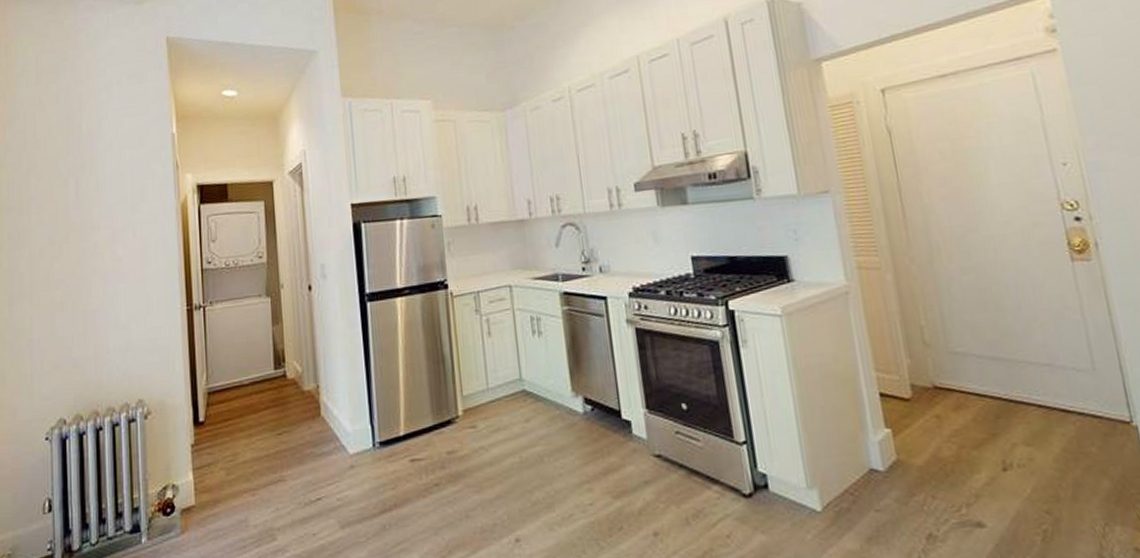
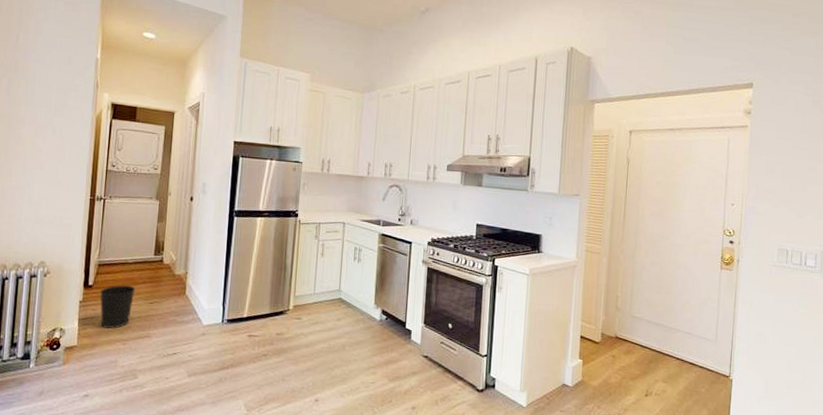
wastebasket: none [214,414,258,477] -> present [100,285,136,329]

